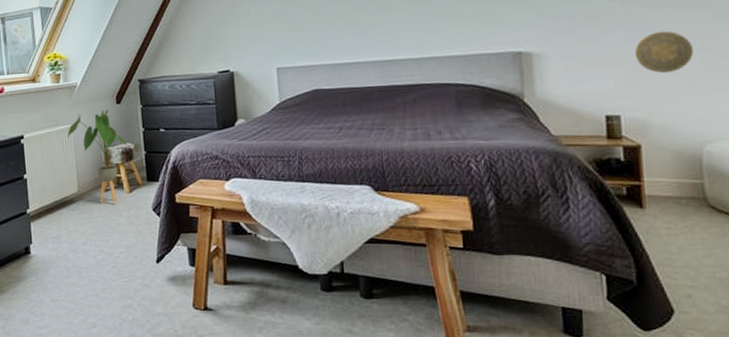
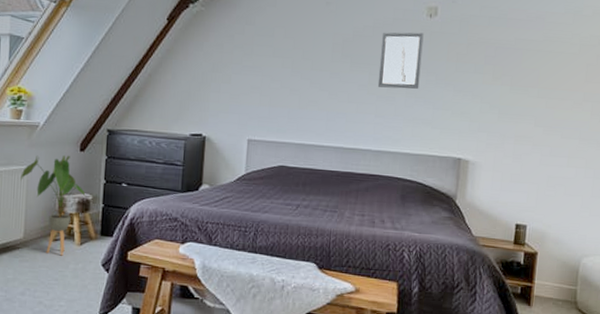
decorative plate: present [634,31,693,73] -> none [545,158,588,194]

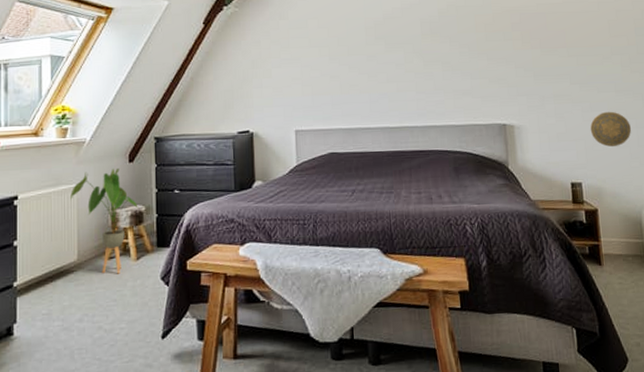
wall art: present [377,32,424,89] -> none [411,8,454,64]
decorative plate: none [545,158,588,194] -> present [590,111,631,147]

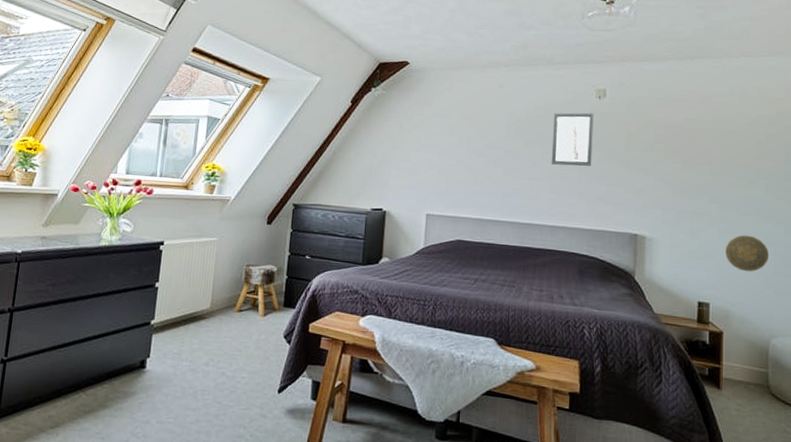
house plant: present [70,167,138,274] -> none [210,228,271,327]
wall art: none [411,8,454,64] -> present [551,112,594,166]

